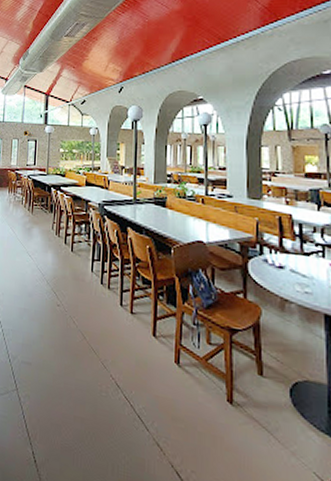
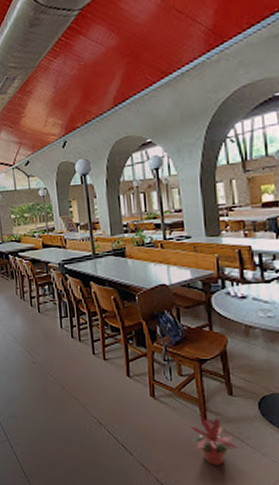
potted plant: none [214,394,265,459] -> present [191,416,239,465]

